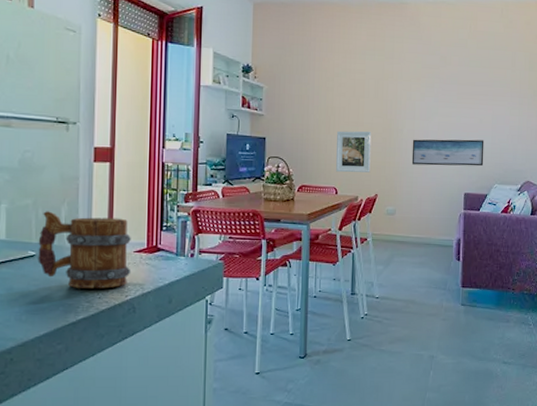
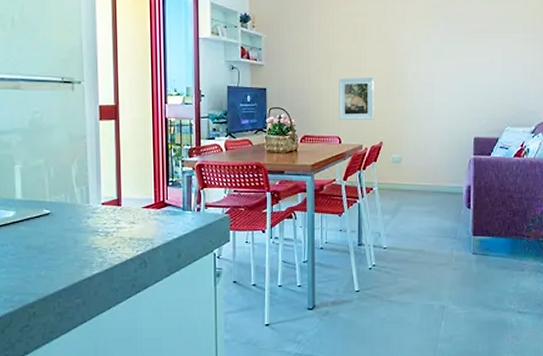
mug: present [38,211,131,288] -> none [52,170,141,244]
wall art: present [411,139,484,167] -> none [417,80,495,110]

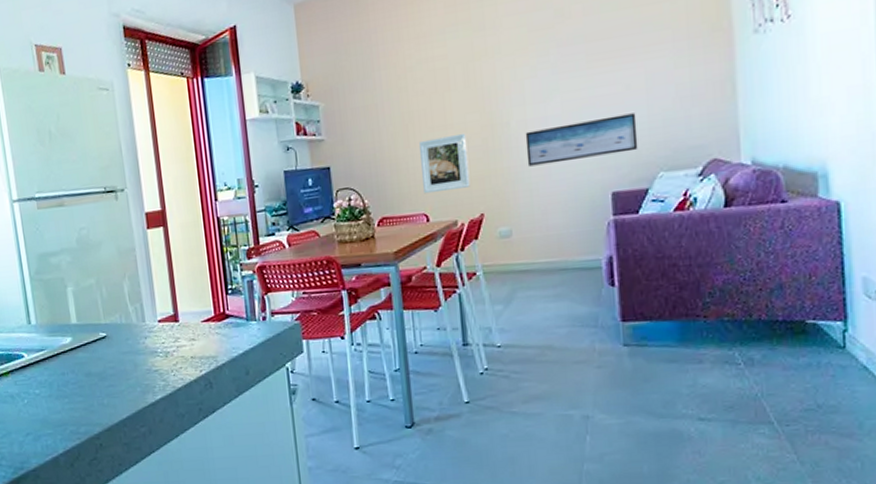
wall art: none [417,80,495,110] -> present [525,113,638,167]

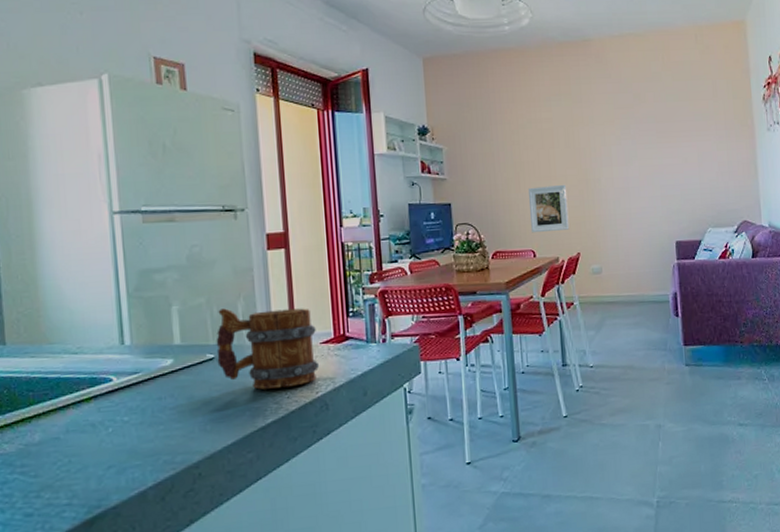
mug: none [106,286,202,367] -> present [216,308,320,390]
wall art: present [525,113,638,167] -> none [612,181,694,216]

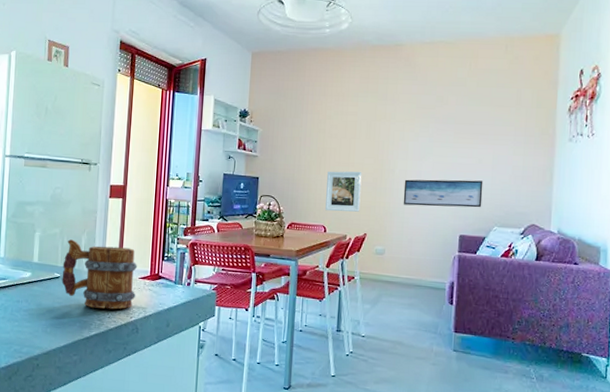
wall art: none [612,181,694,216] -> present [403,179,483,208]

